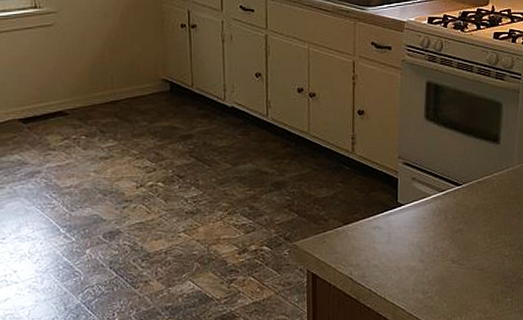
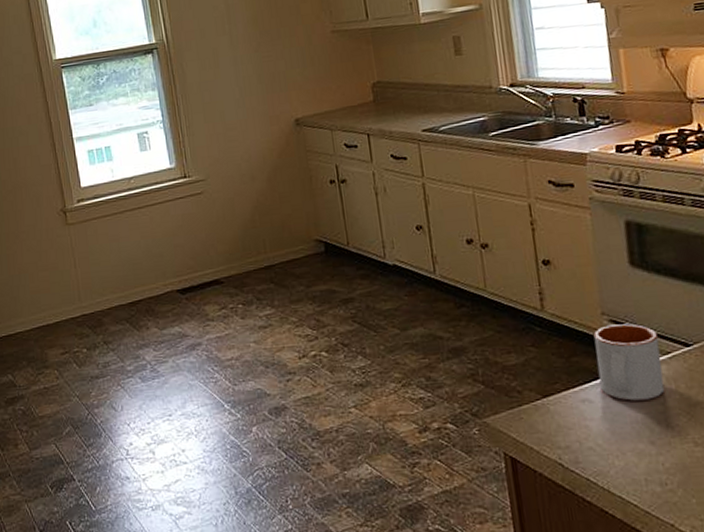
mug: none [389,166,438,228] -> present [593,323,665,401]

